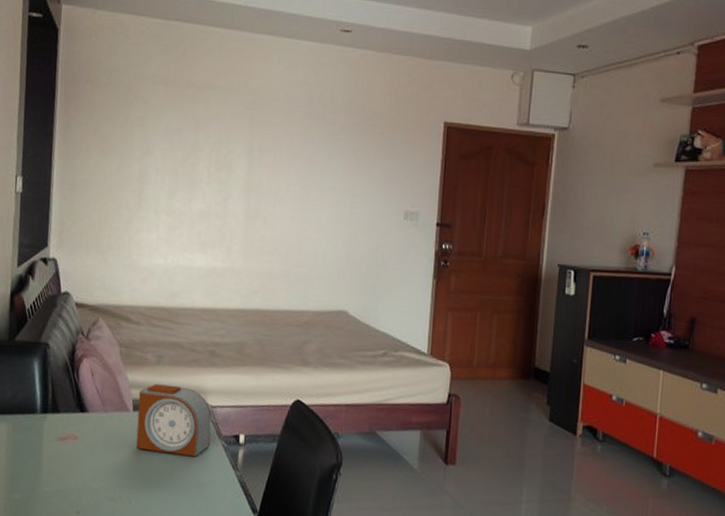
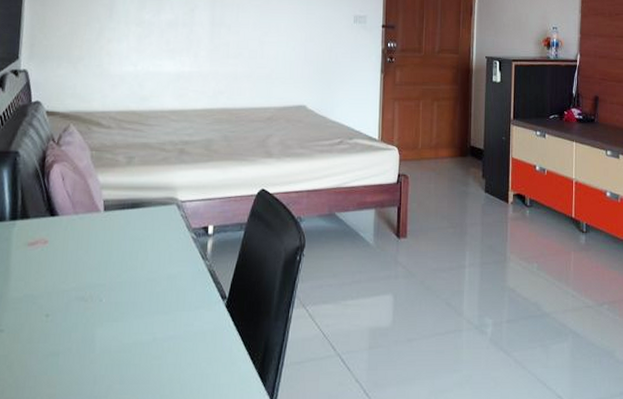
alarm clock: present [136,384,212,457] -> none [107,184,181,251]

